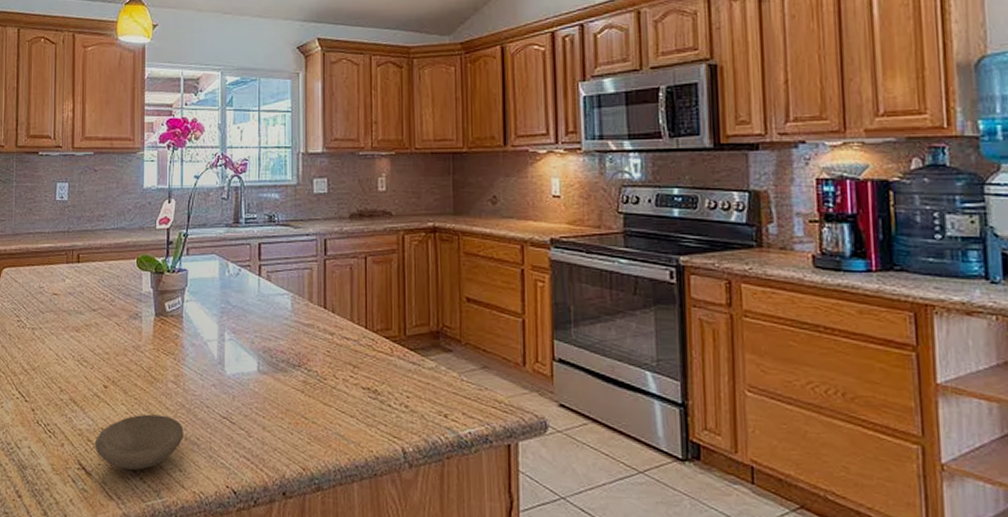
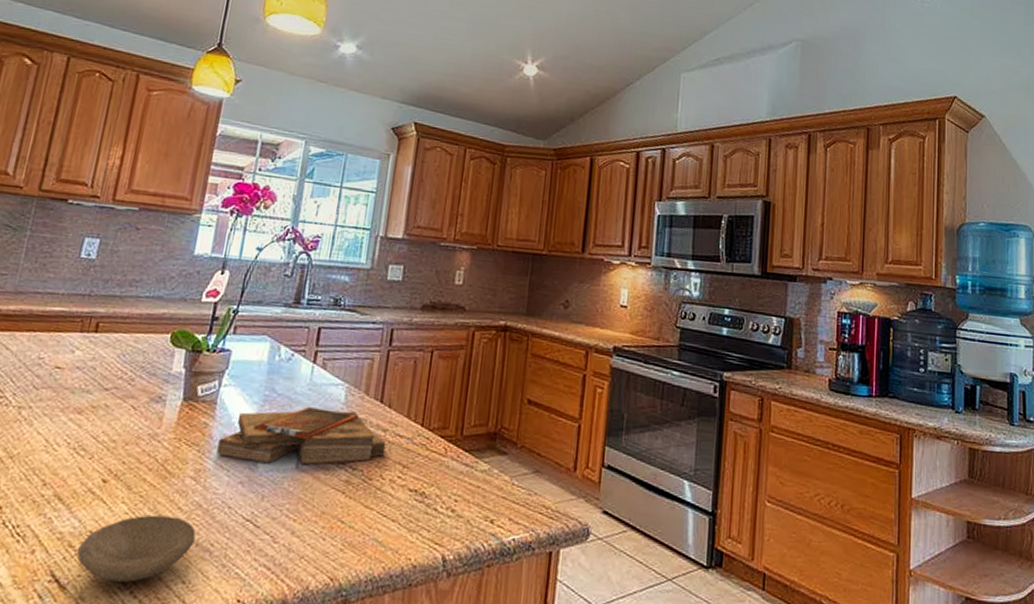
clipboard: none [190,315,335,368] -> present [216,406,387,465]

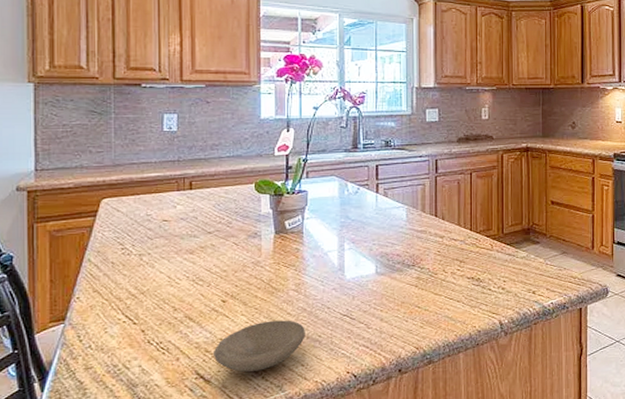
clipboard: present [216,406,387,465] -> none [310,226,445,273]

